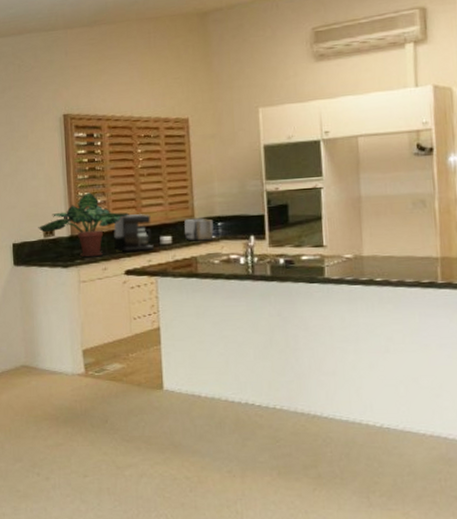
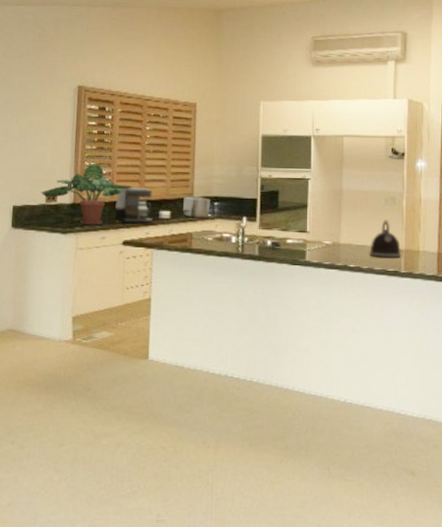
kettle: none [398,225,436,270] -> present [369,220,401,260]

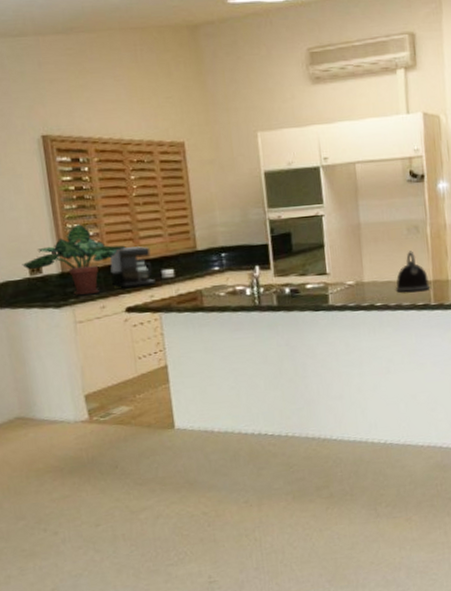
toaster: present [183,196,210,218] -> none [186,249,218,274]

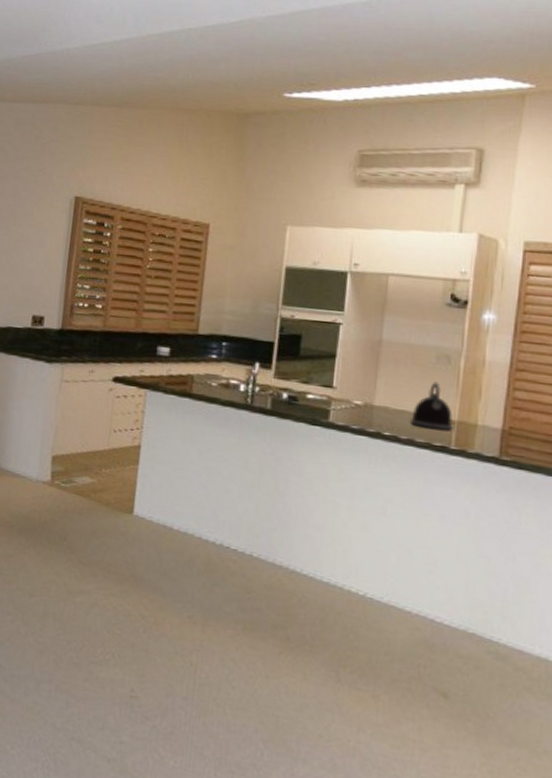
potted plant: present [22,223,126,295] -> none [27,284,128,356]
coffee maker: present [109,246,156,289] -> none [106,316,151,360]

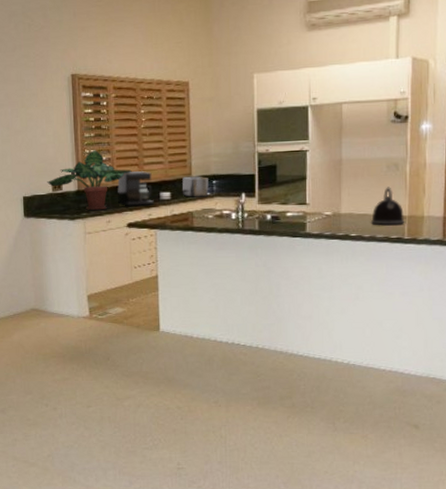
potted plant: none [27,284,128,356] -> present [47,149,132,210]
coffee maker: none [106,316,151,360] -> present [117,171,154,207]
toaster: none [184,332,218,360] -> present [182,176,209,198]

